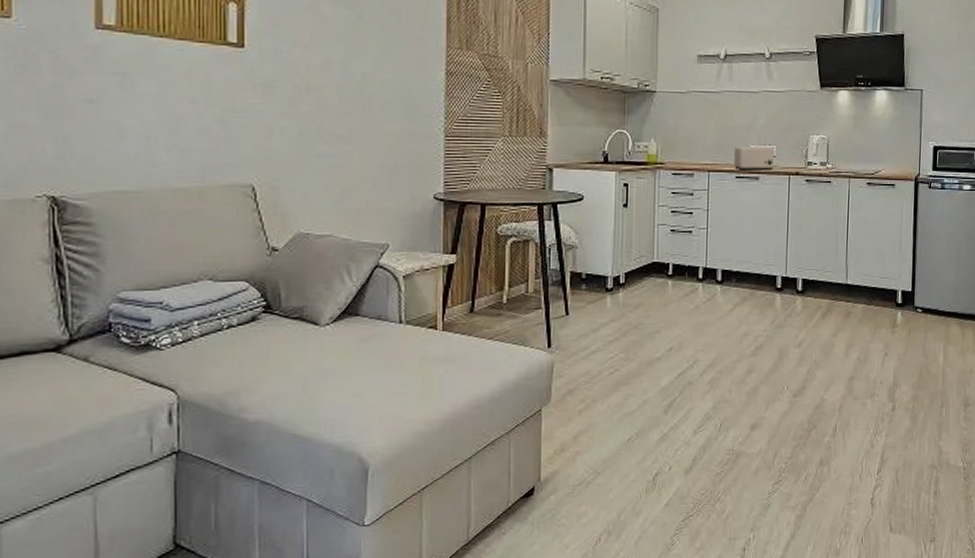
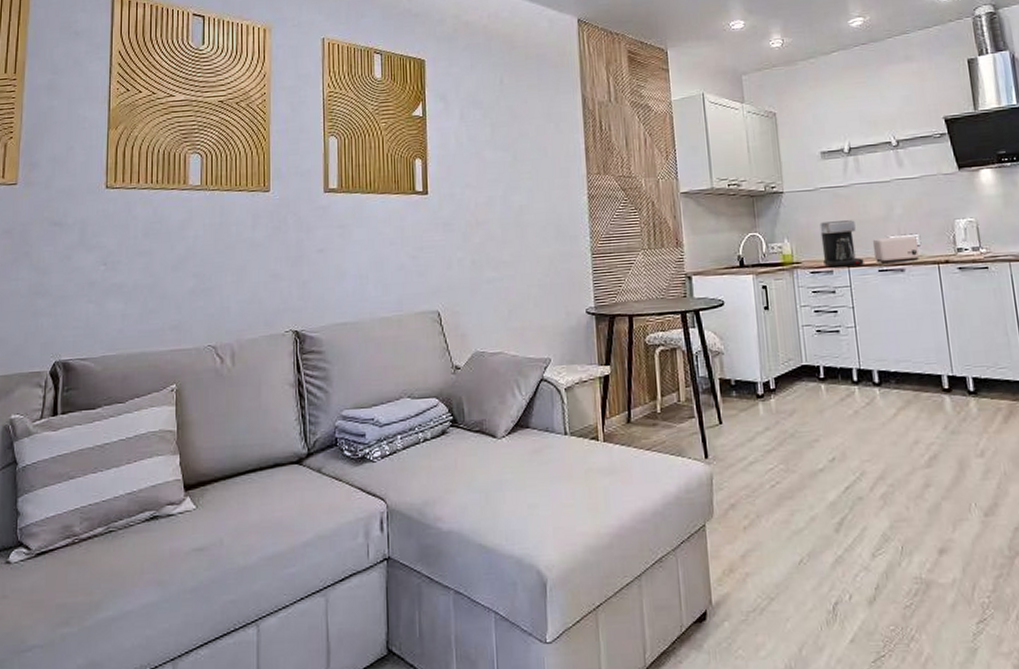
coffee maker: none [686,126,724,171] -> present [819,220,864,268]

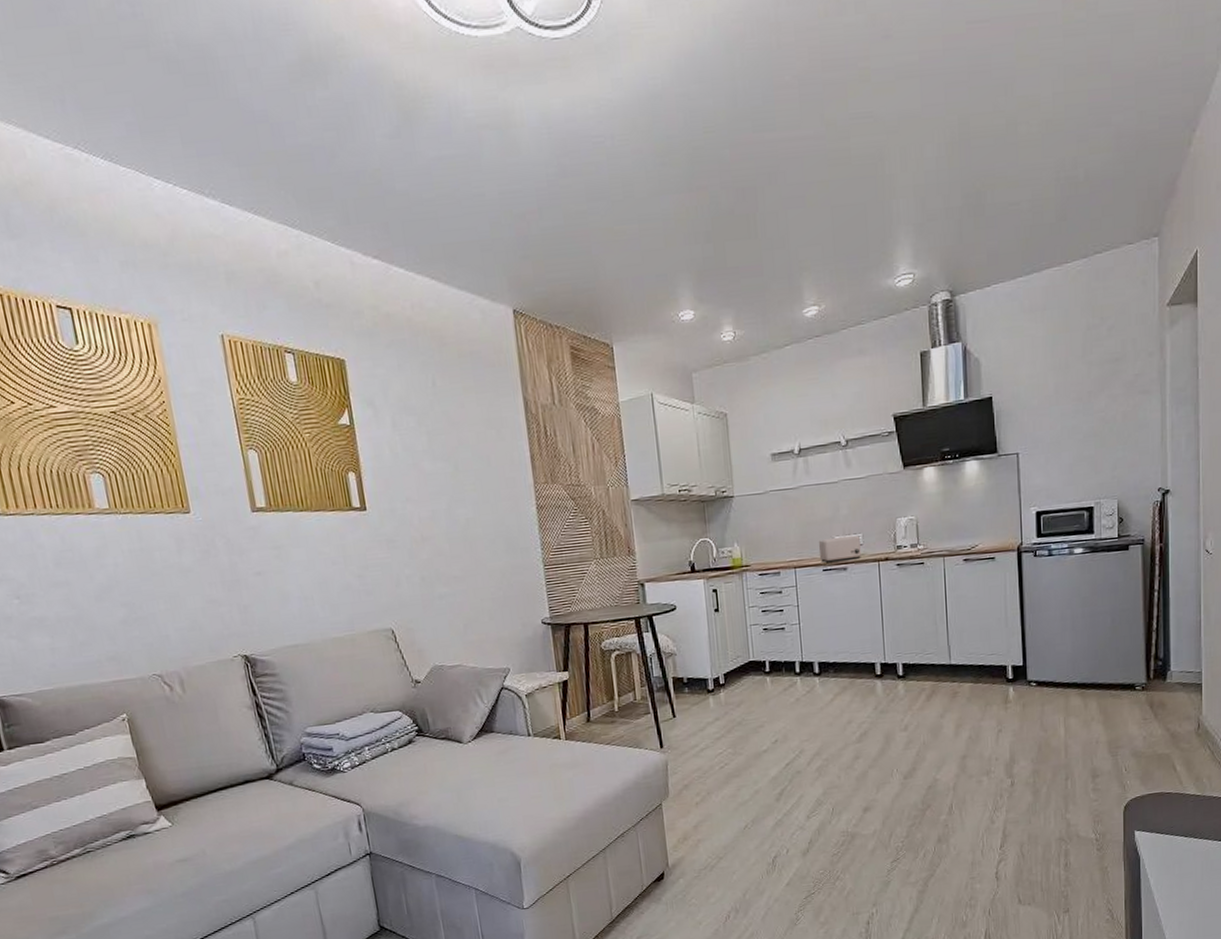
coffee maker: present [819,220,864,268] -> none [768,522,810,569]

